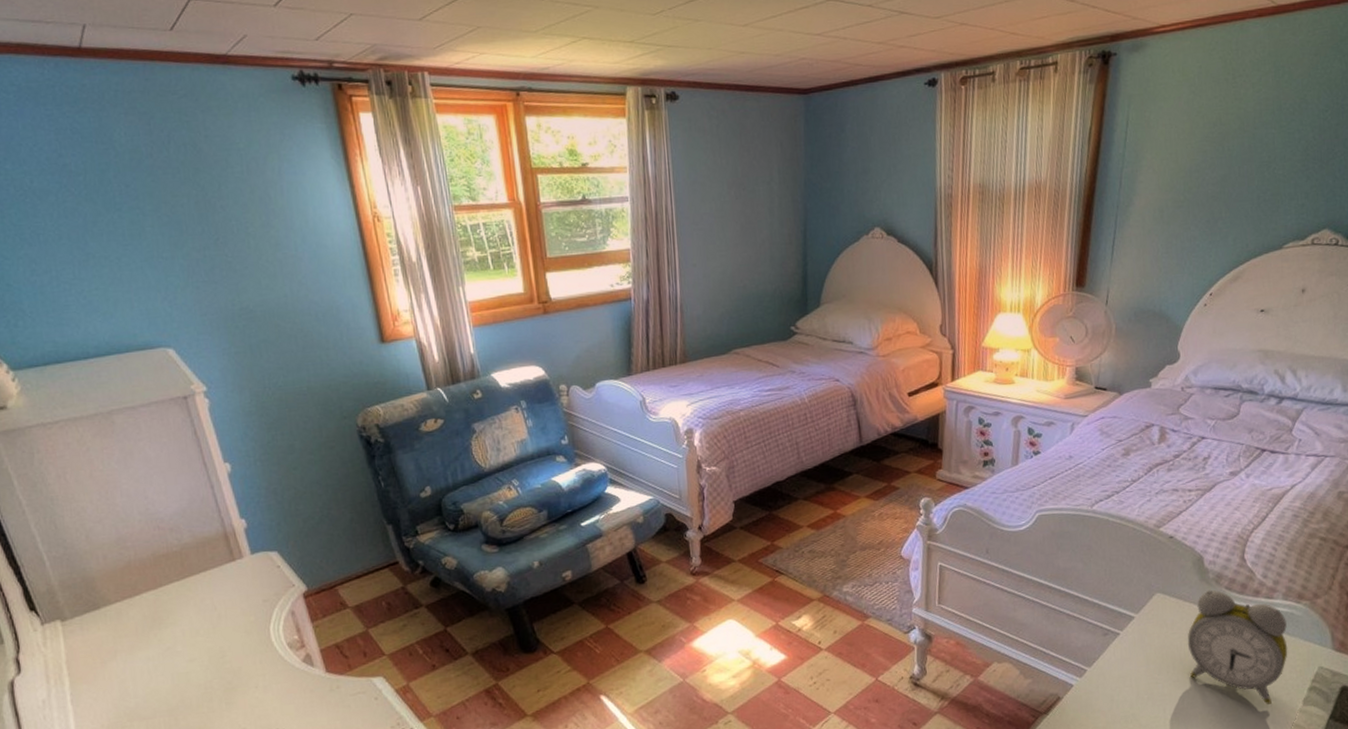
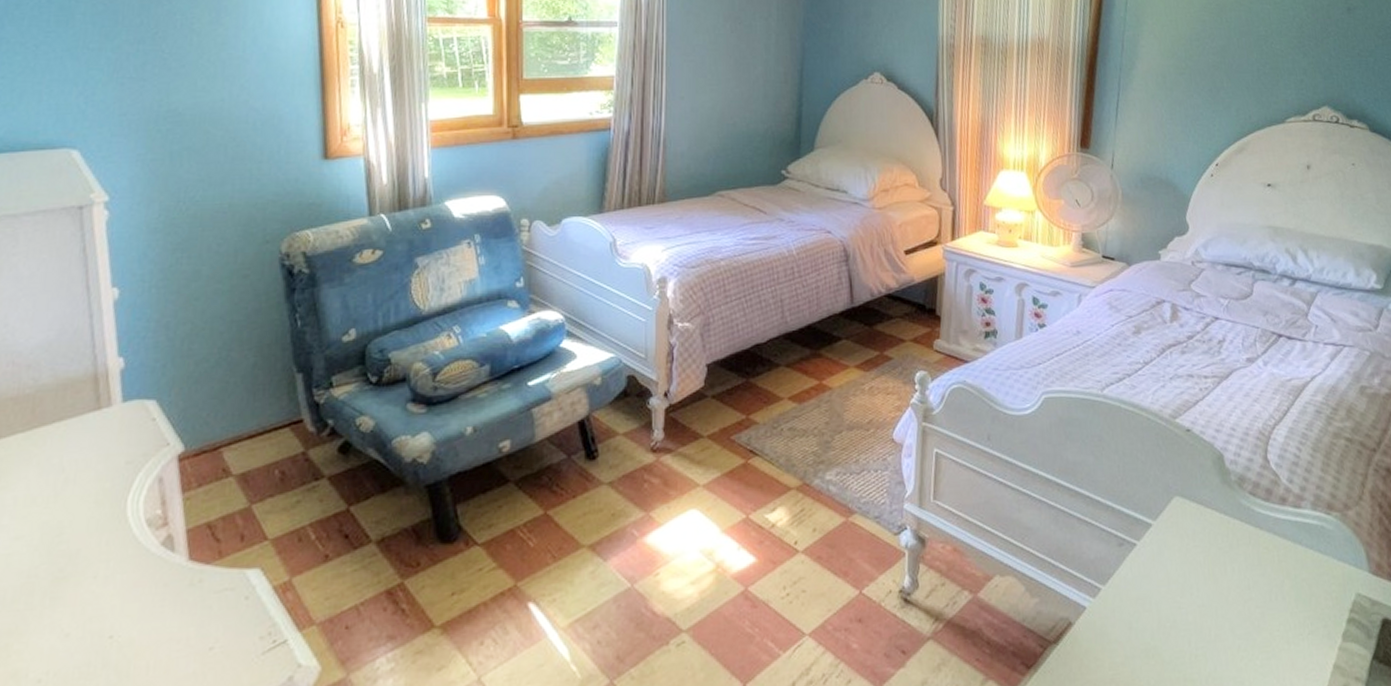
alarm clock: present [1187,590,1288,705] -> none [1211,494,1322,639]

